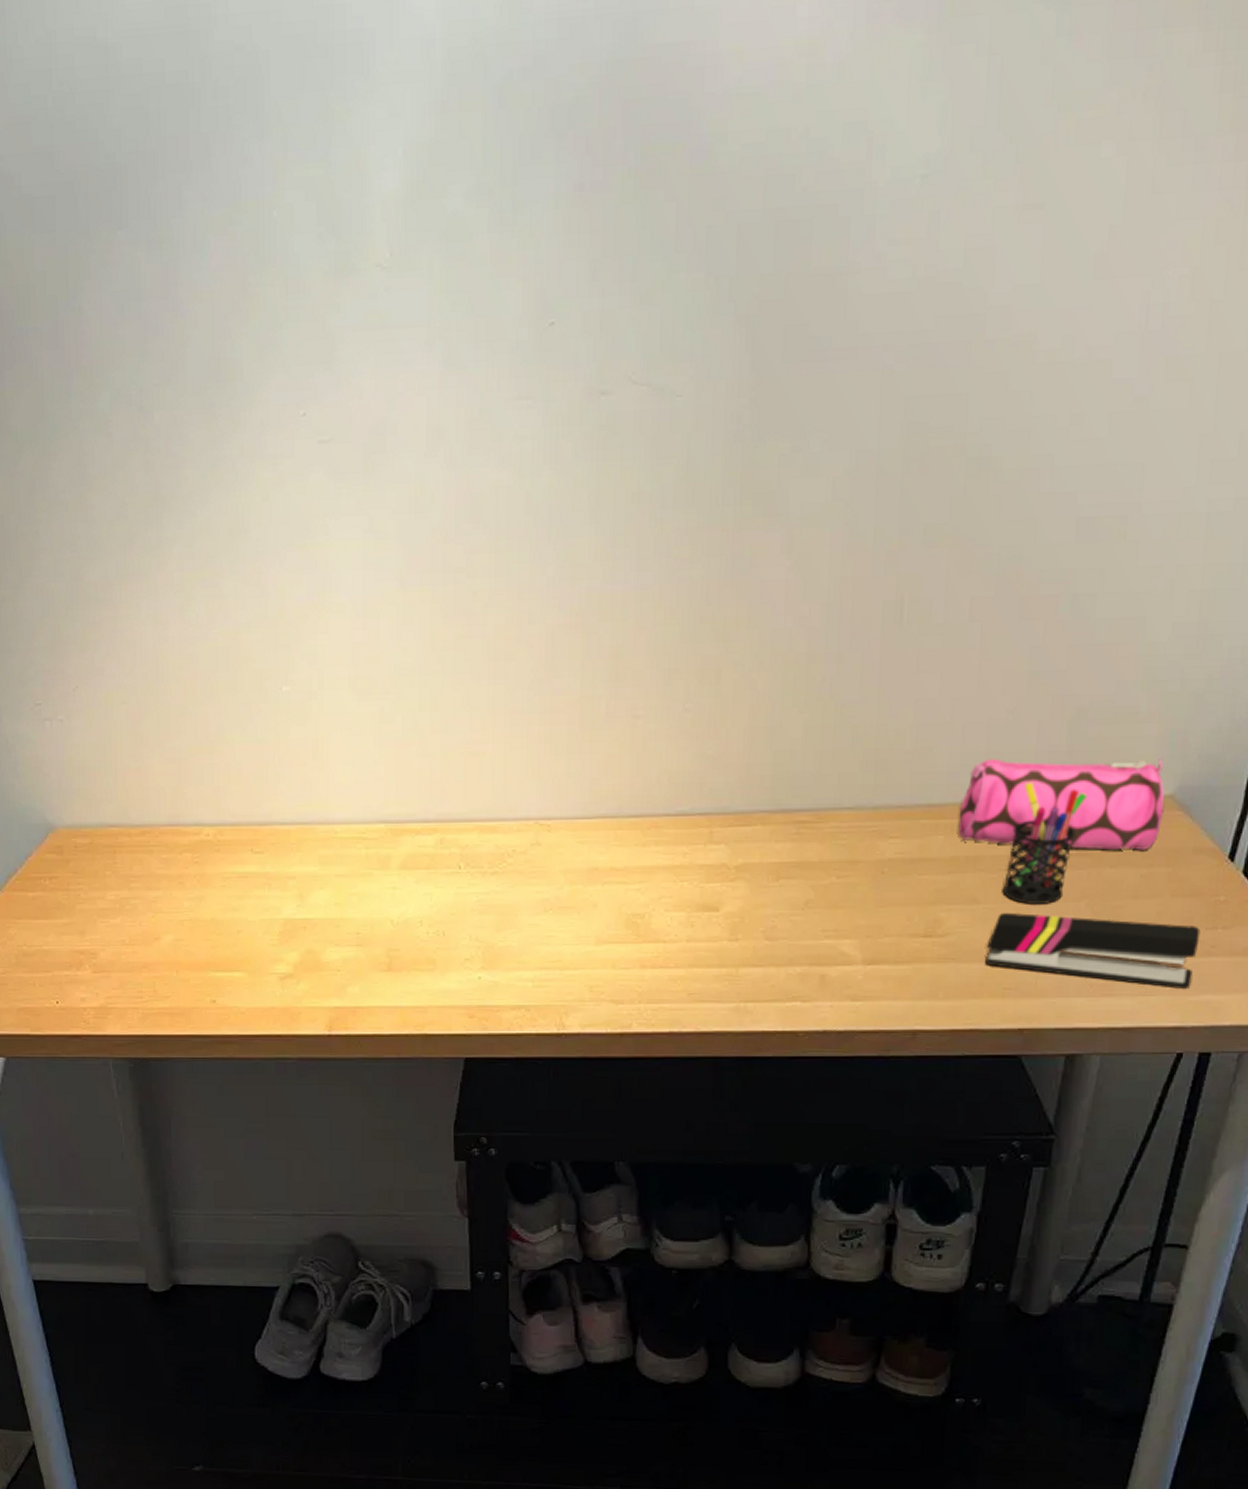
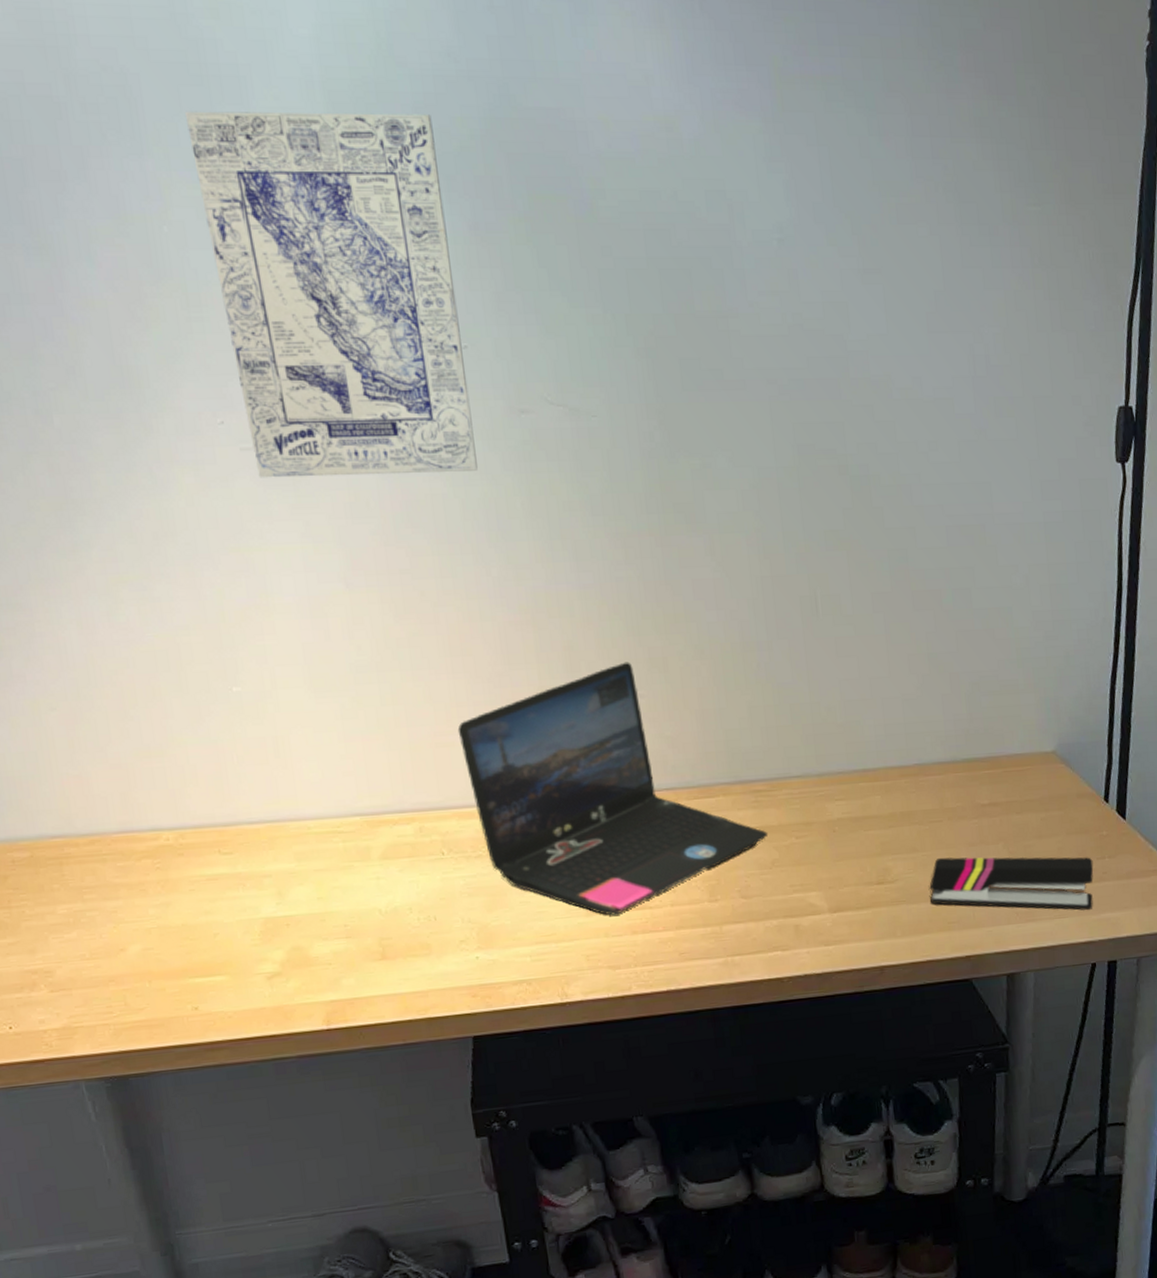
wall art: none [306,64,550,472] -> present [184,111,478,478]
laptop: none [491,671,806,946] -> present [457,662,769,916]
pencil case: present [958,758,1165,851] -> none [890,721,1050,800]
pen holder: present [1002,782,1088,904] -> none [935,746,990,850]

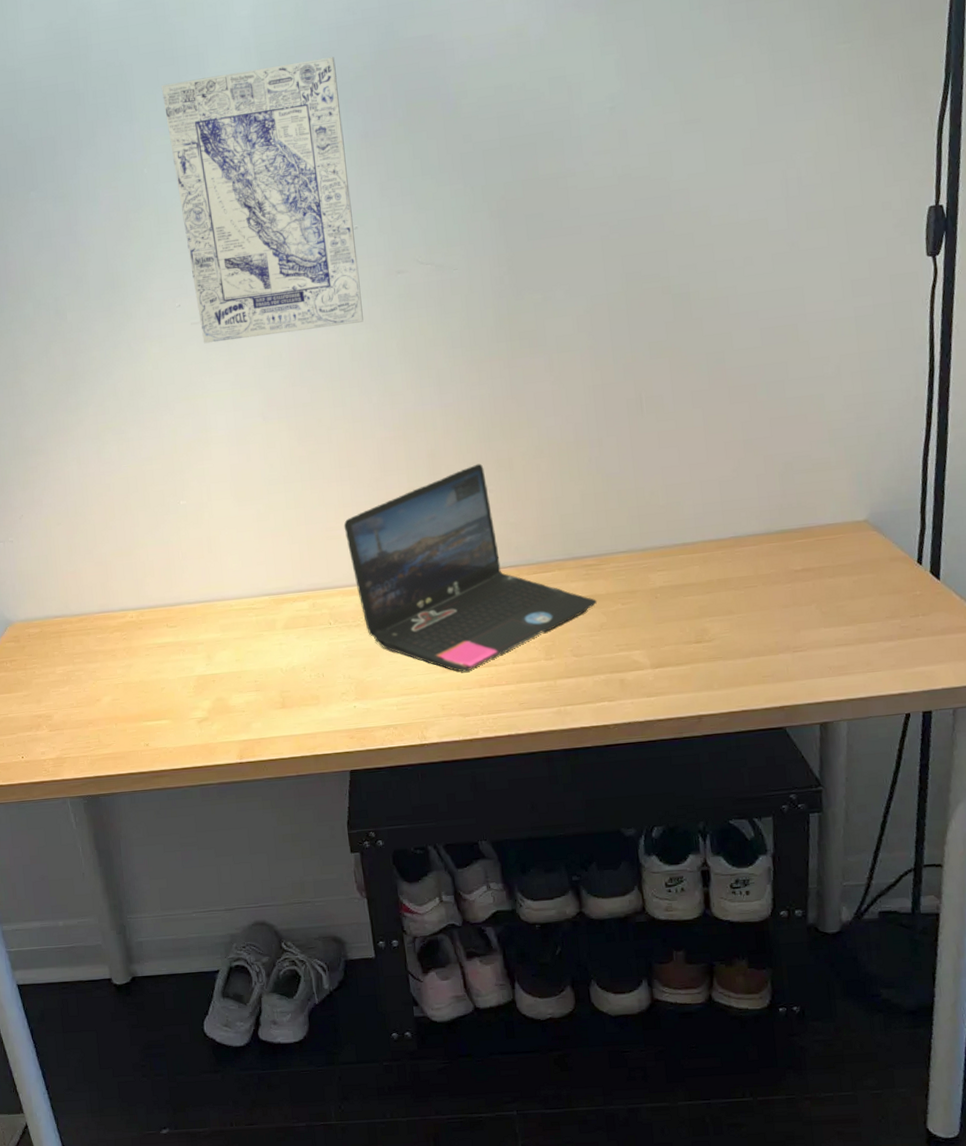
stapler: present [929,856,1094,911] -> none [745,615,907,665]

